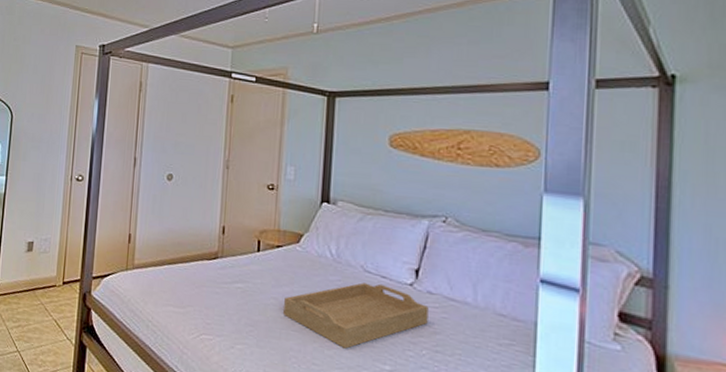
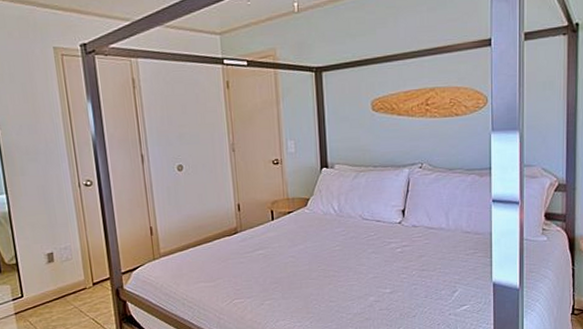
serving tray: present [284,282,429,349] -> none [300,227,415,284]

